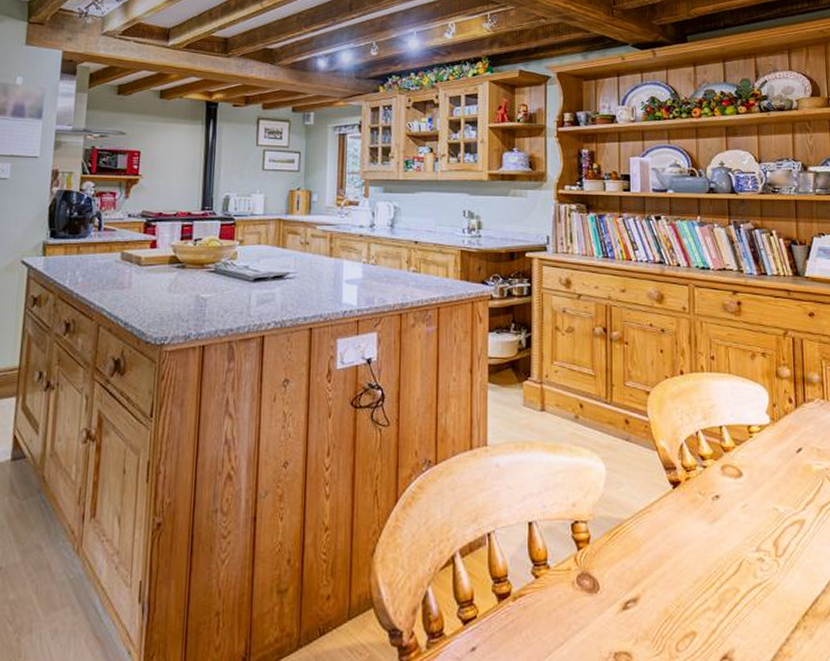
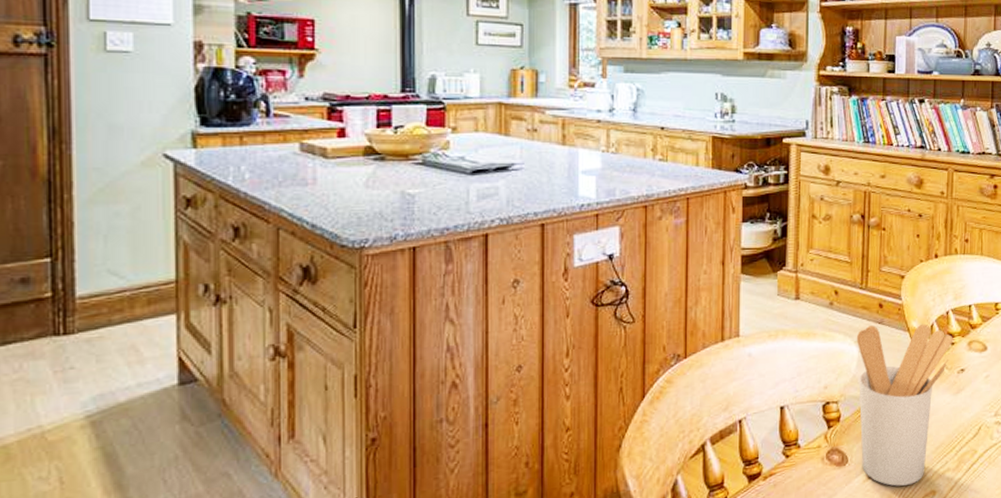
utensil holder: none [603,442,705,622] -> present [856,323,953,487]

